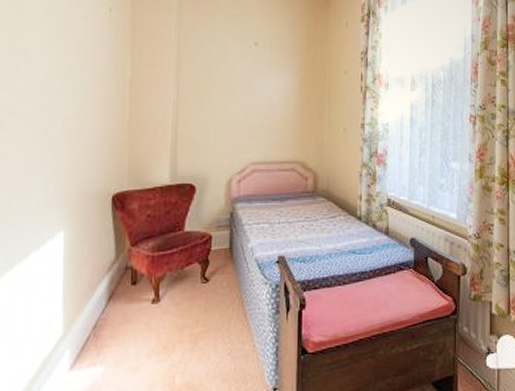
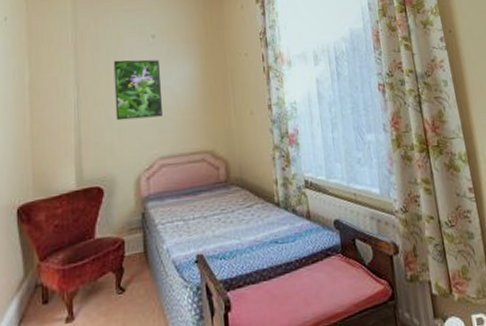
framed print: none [213,64,261,124] -> present [113,59,163,121]

